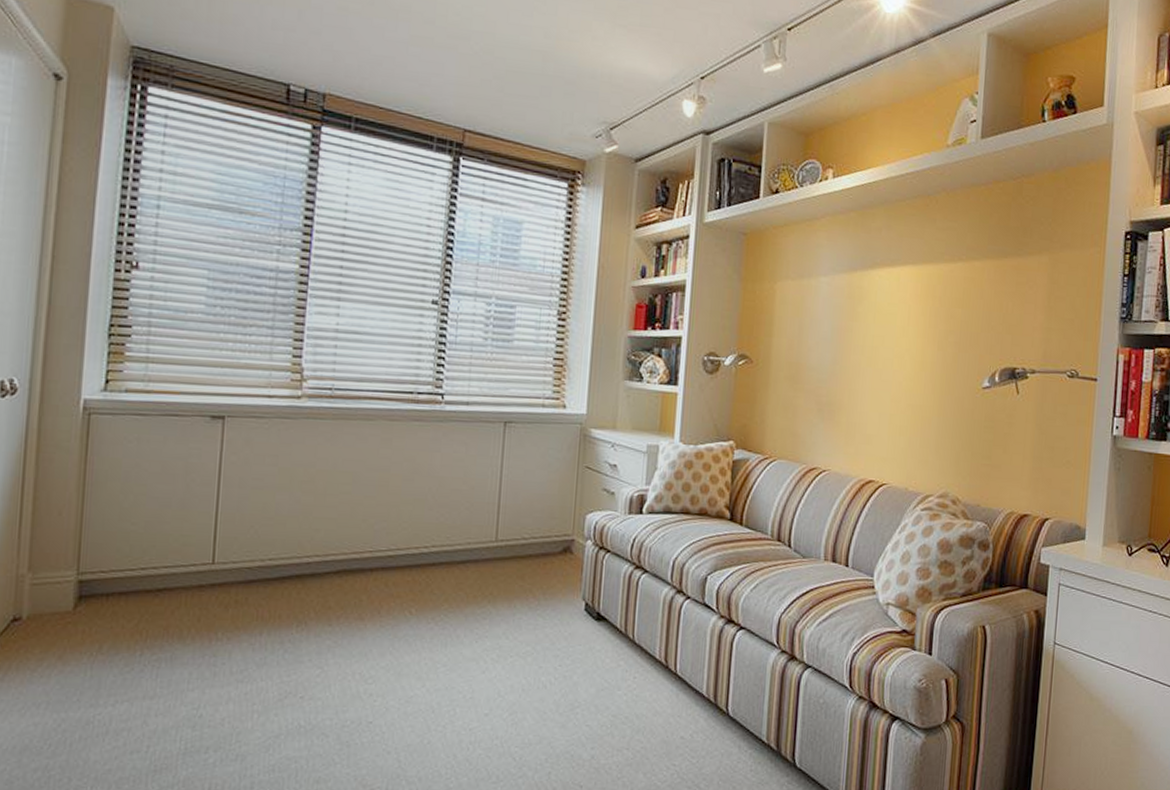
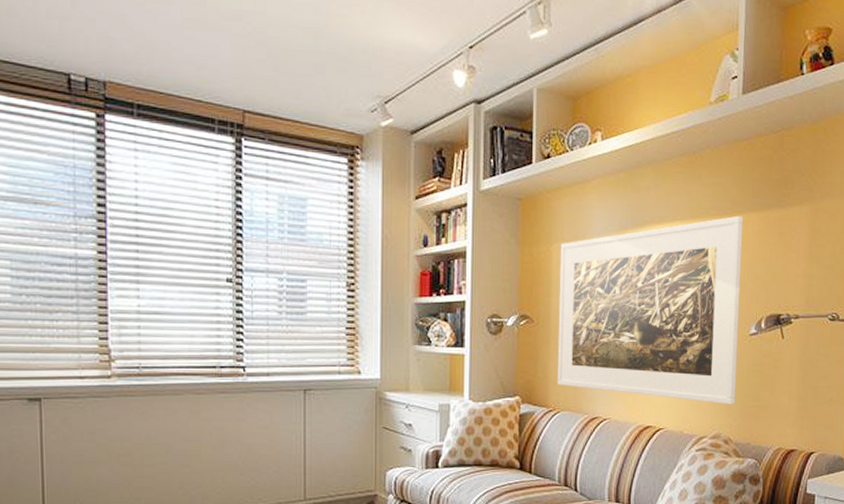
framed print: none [775,262,978,462] -> present [557,215,743,405]

